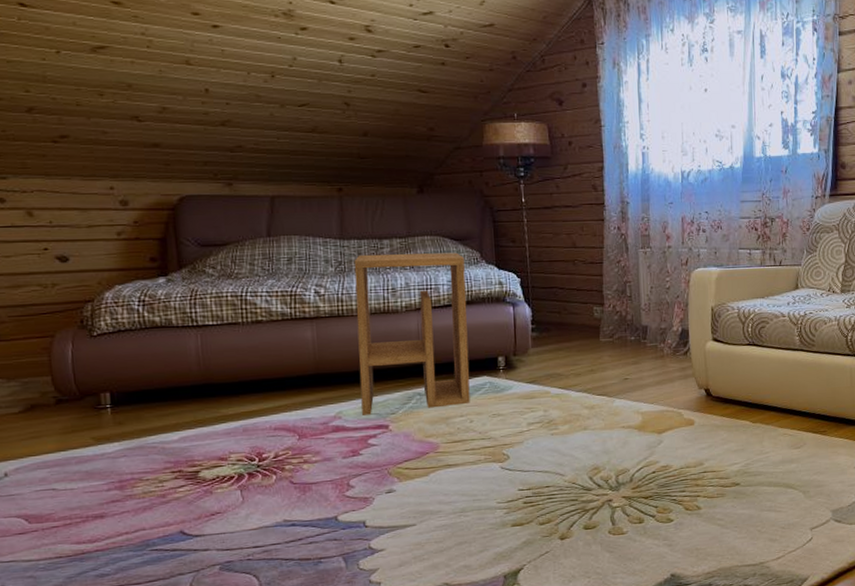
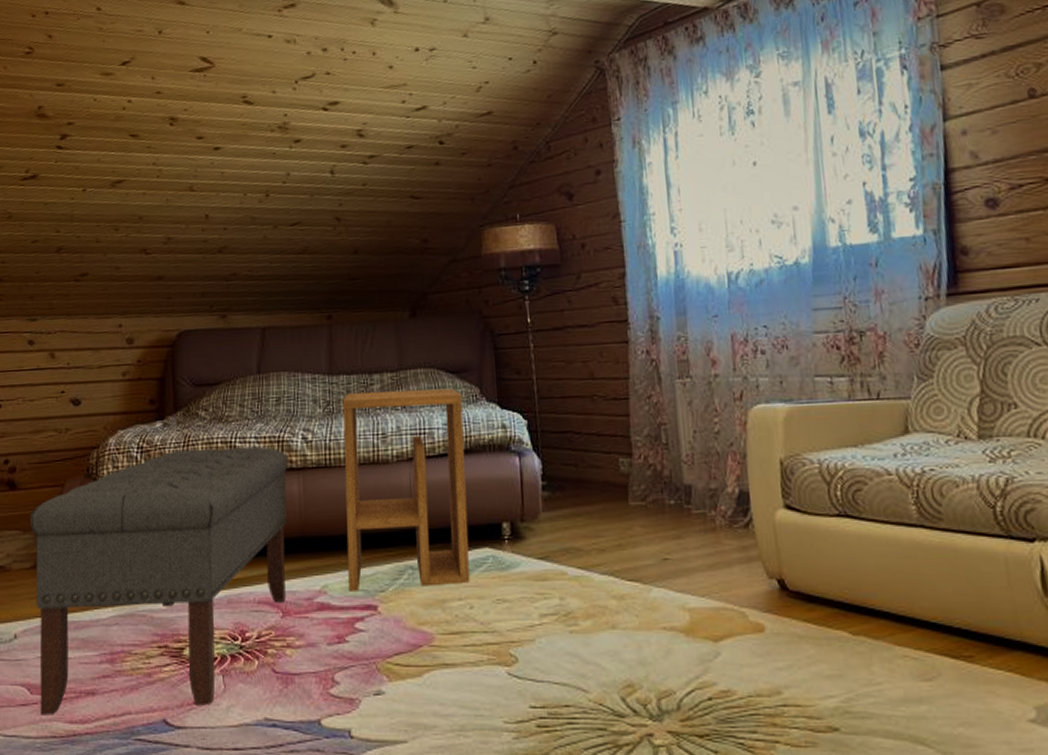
bench: none [15,299,302,541] -> present [30,446,289,716]

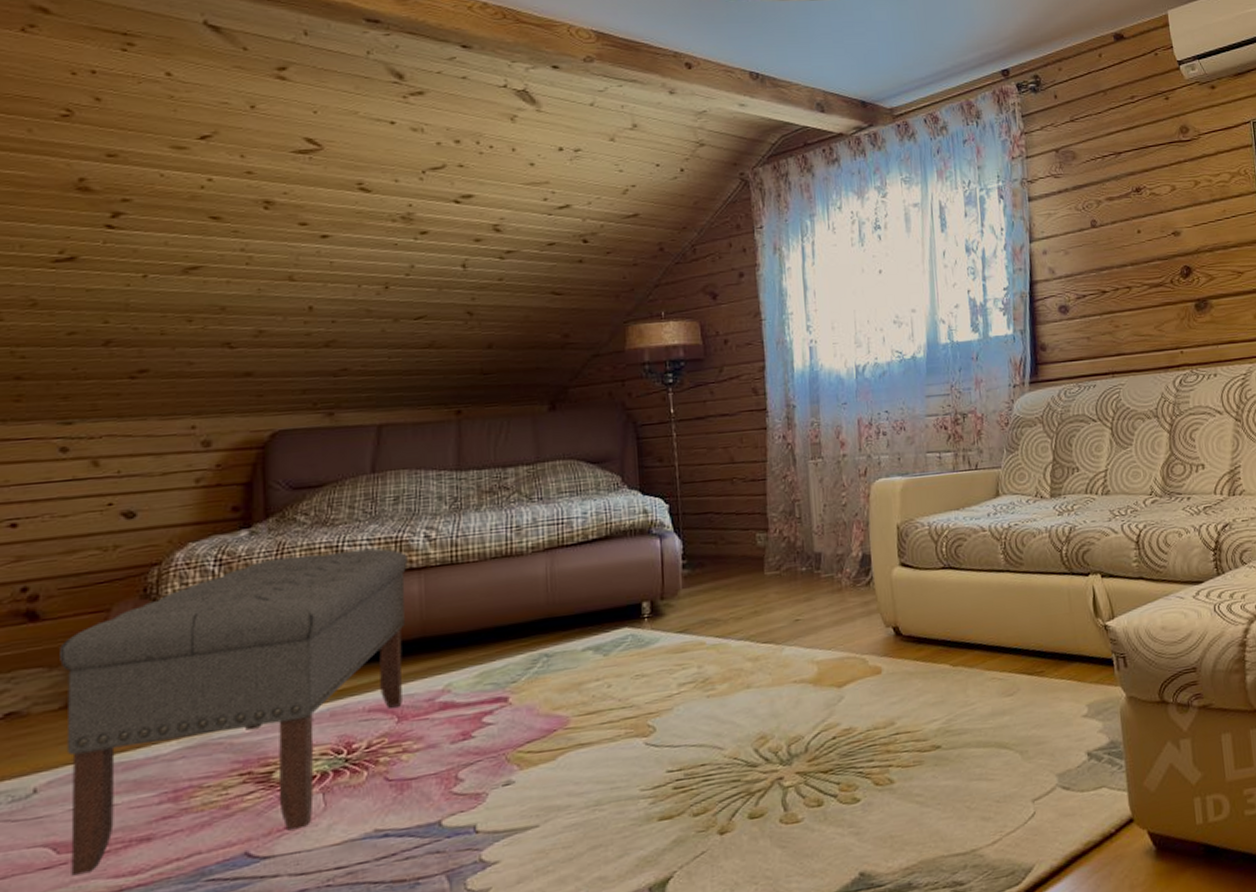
side table: present [342,388,470,591] -> none [472,478,608,687]

